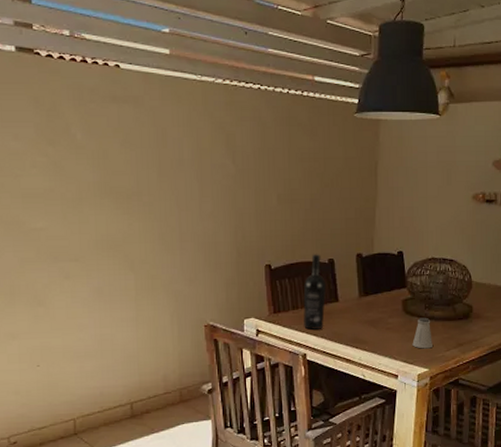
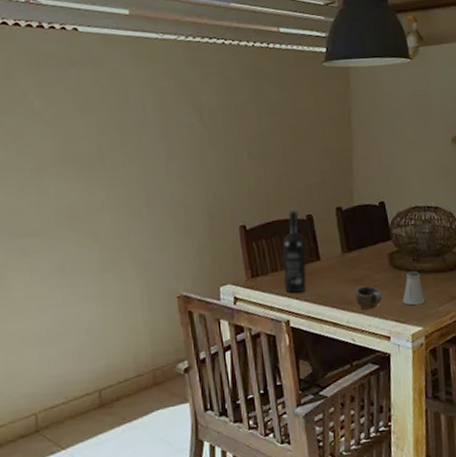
cup: none [368,328,394,350] -> present [355,285,383,310]

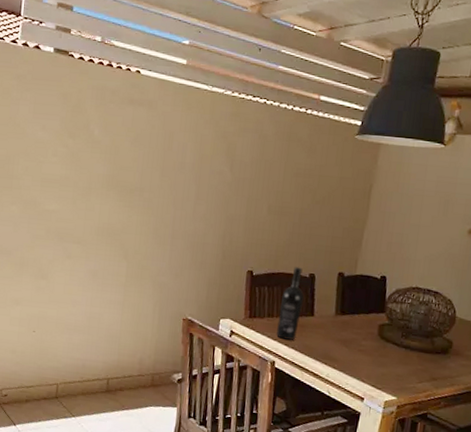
cup: present [355,285,383,310] -> none [339,347,365,370]
saltshaker: present [402,270,425,306] -> none [383,345,406,378]

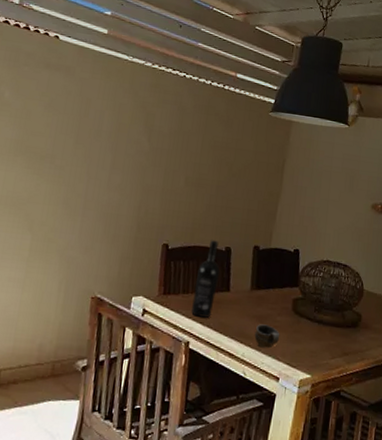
cup: none [339,347,365,370] -> present [254,324,280,348]

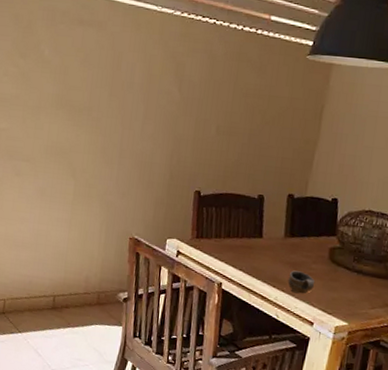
wine bottle: present [191,240,220,318] -> none [224,187,253,262]

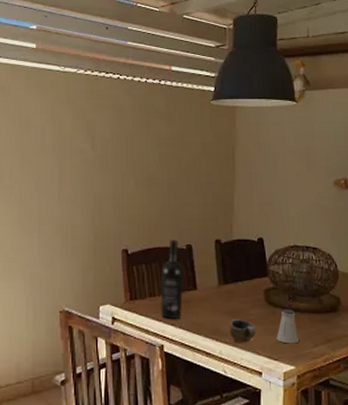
wine bottle: none [224,187,253,262] -> present [160,239,185,319]
saltshaker: none [334,269,358,303] -> present [276,309,299,344]

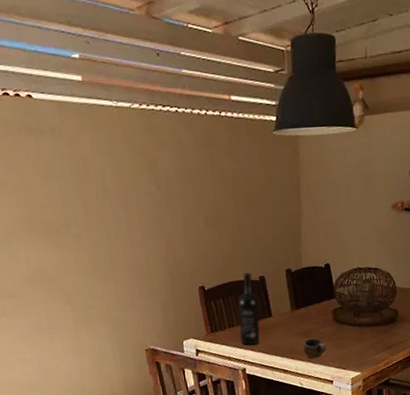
saltshaker: present [276,309,299,344] -> none [344,324,363,355]

